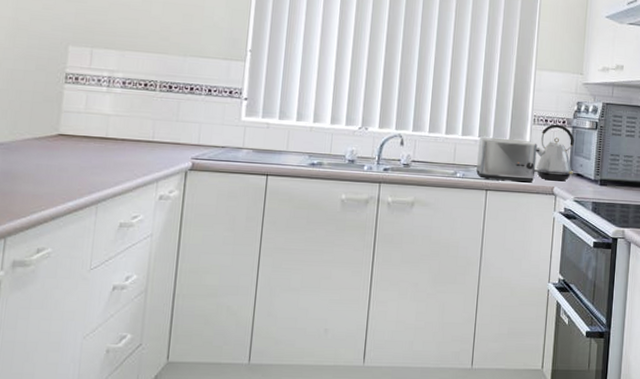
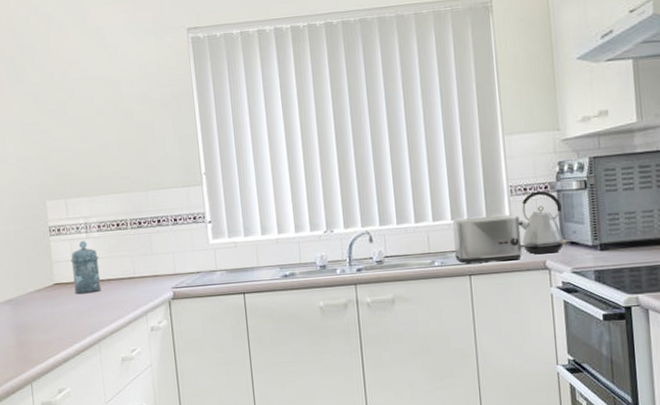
canister: none [81,95,116,151] -> present [70,241,102,295]

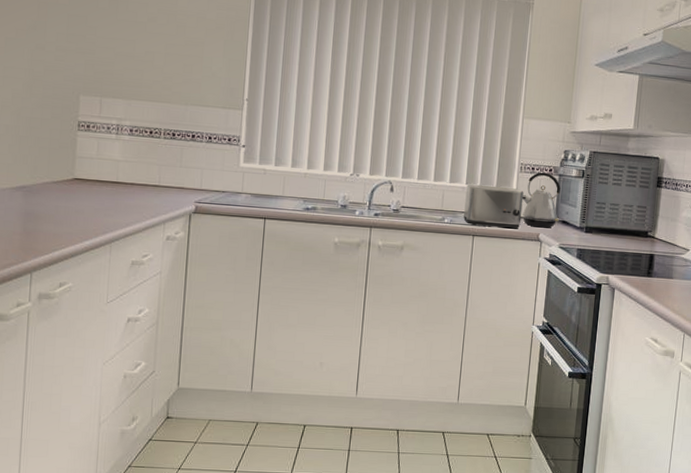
canister: present [70,241,102,295] -> none [94,142,125,194]

